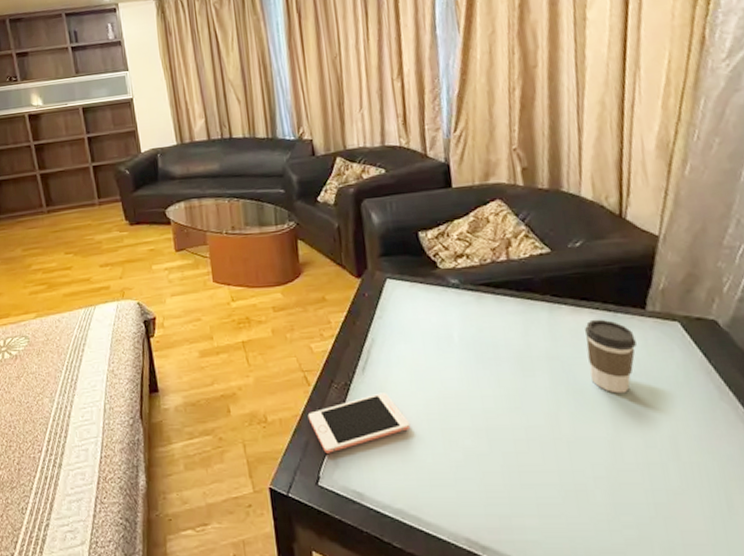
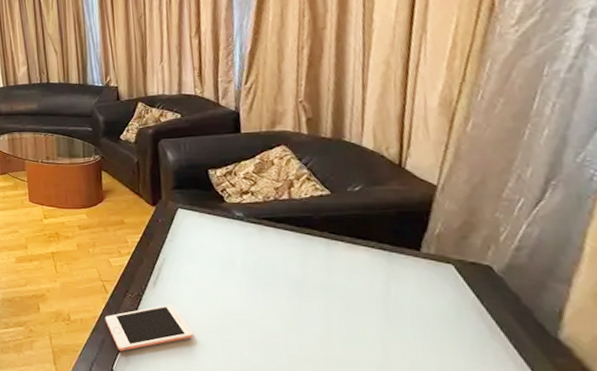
coffee cup: present [585,319,636,394] -> none [360,256,409,325]

